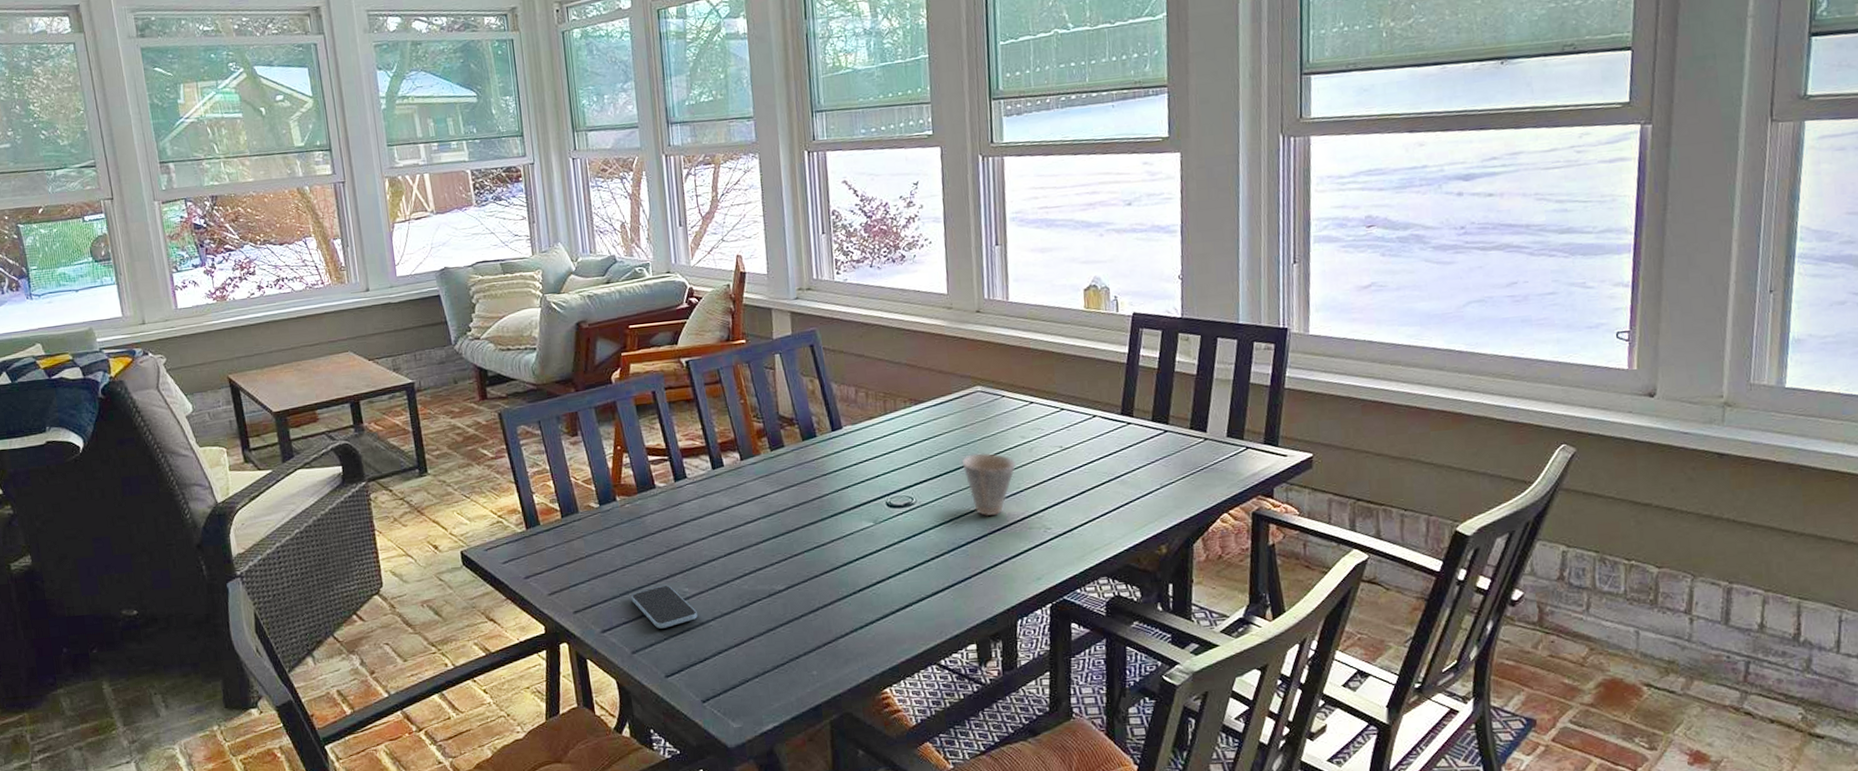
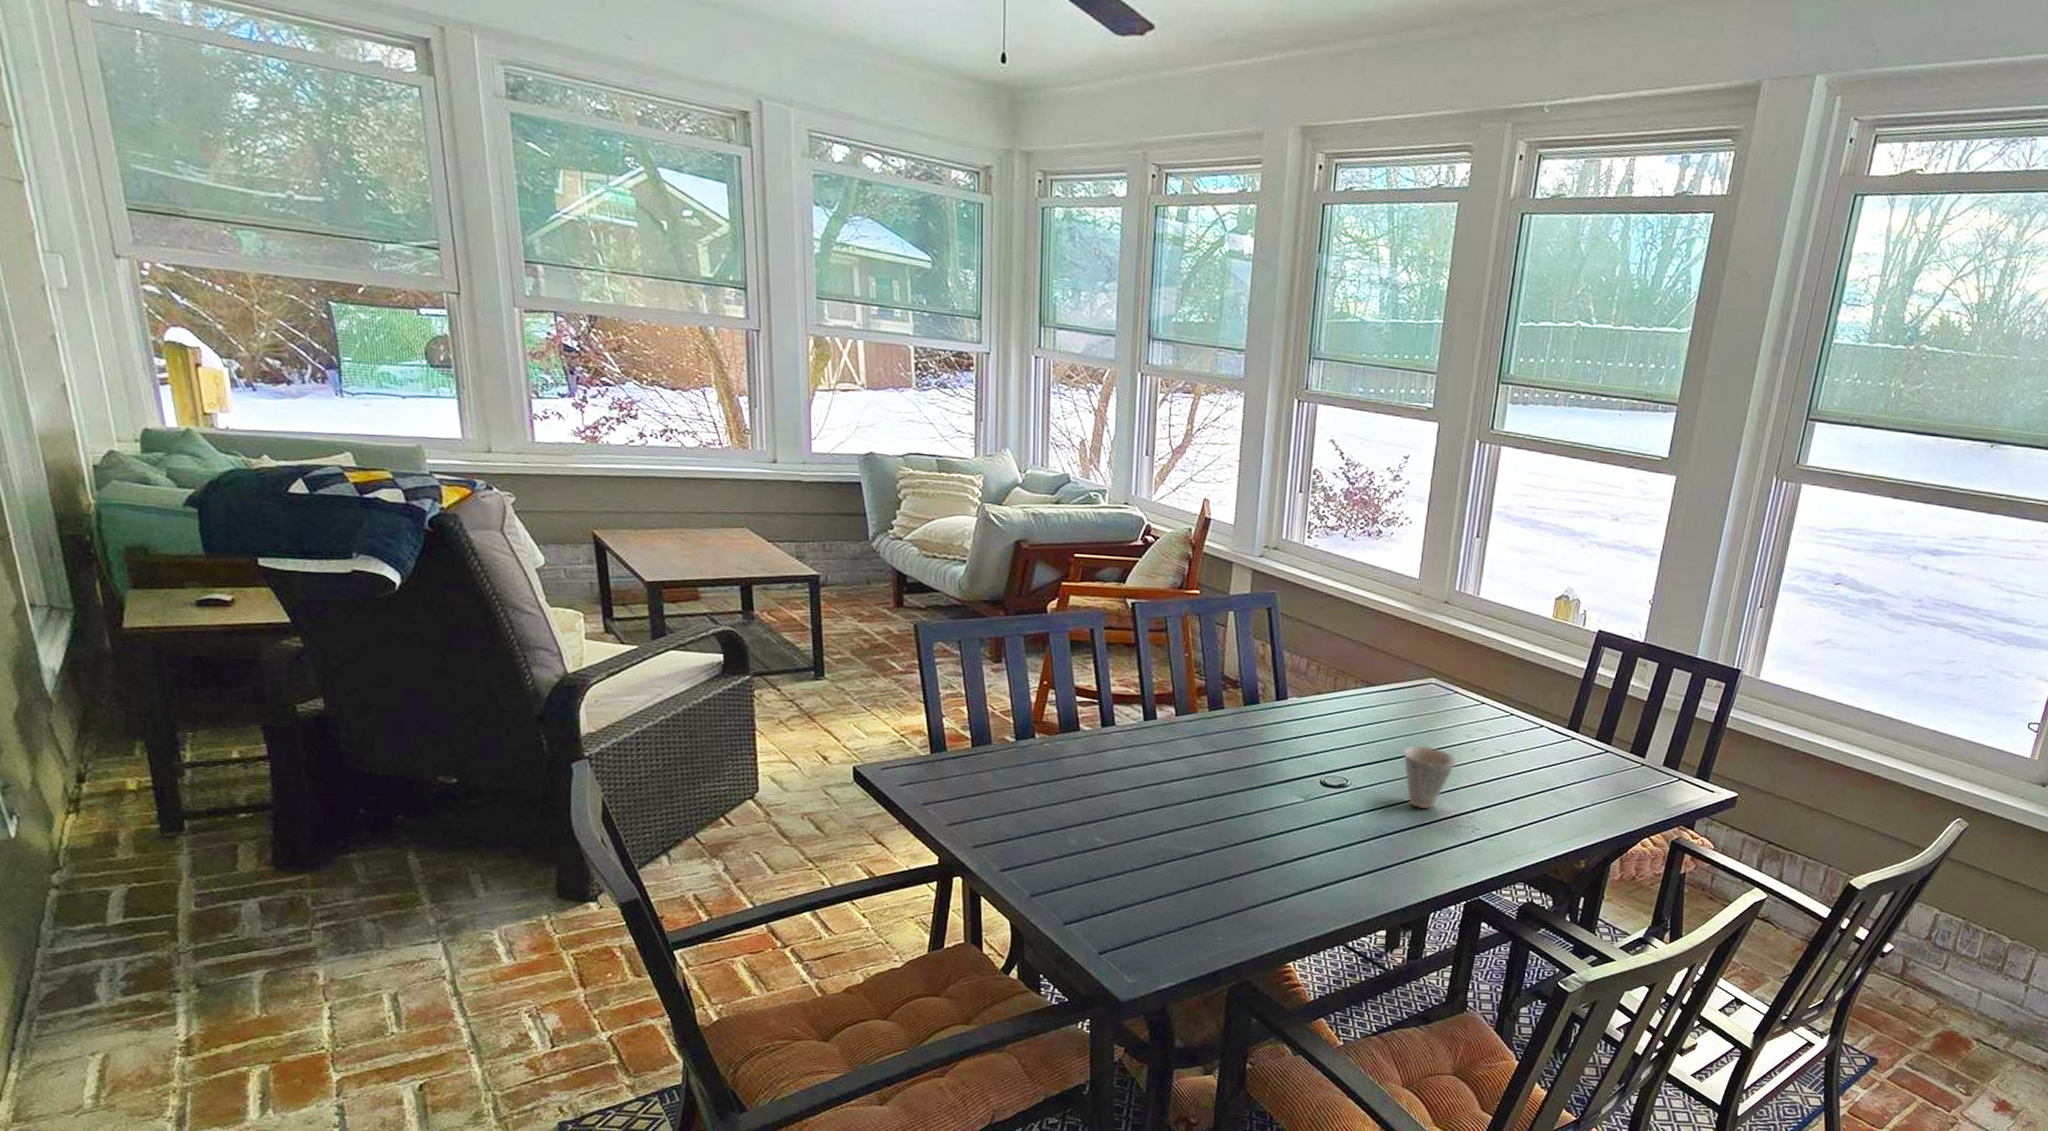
smartphone: present [631,585,698,629] -> none [1037,831,1106,876]

